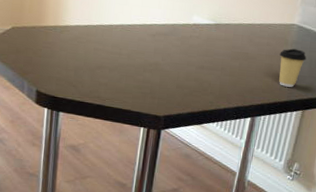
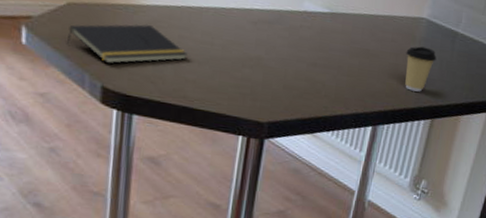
notepad: none [11,40,101,73] -> present [66,24,188,64]

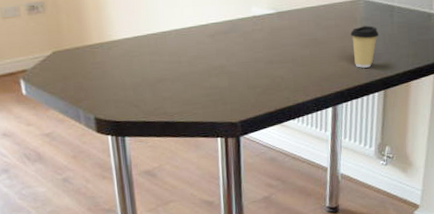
notepad: present [66,24,188,64] -> none [58,56,161,98]

